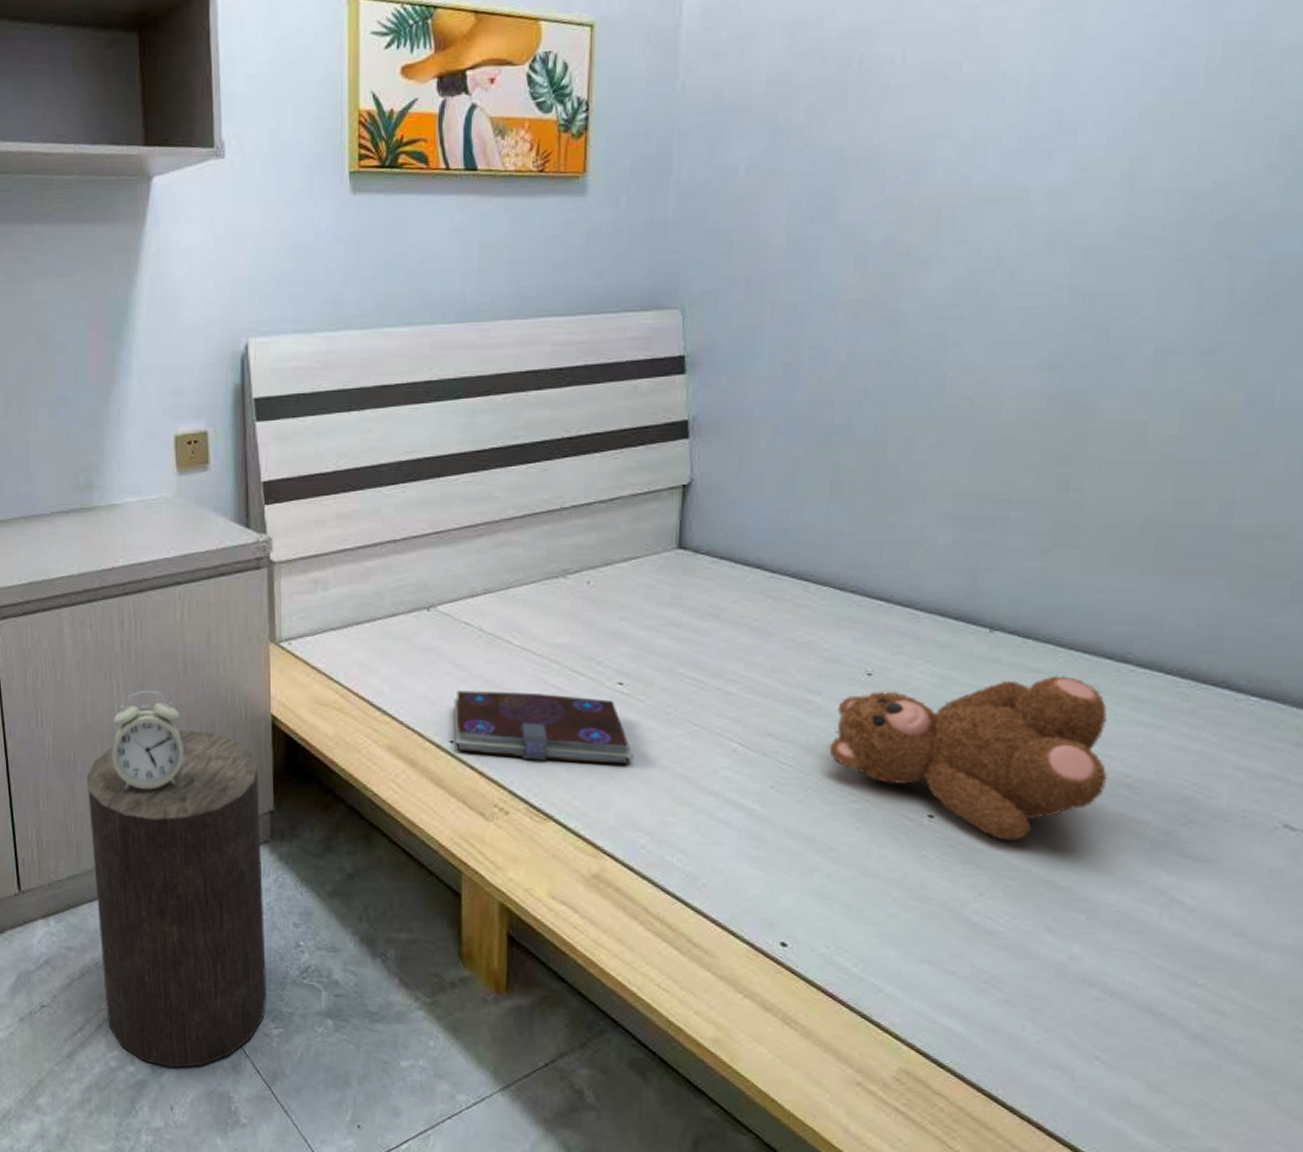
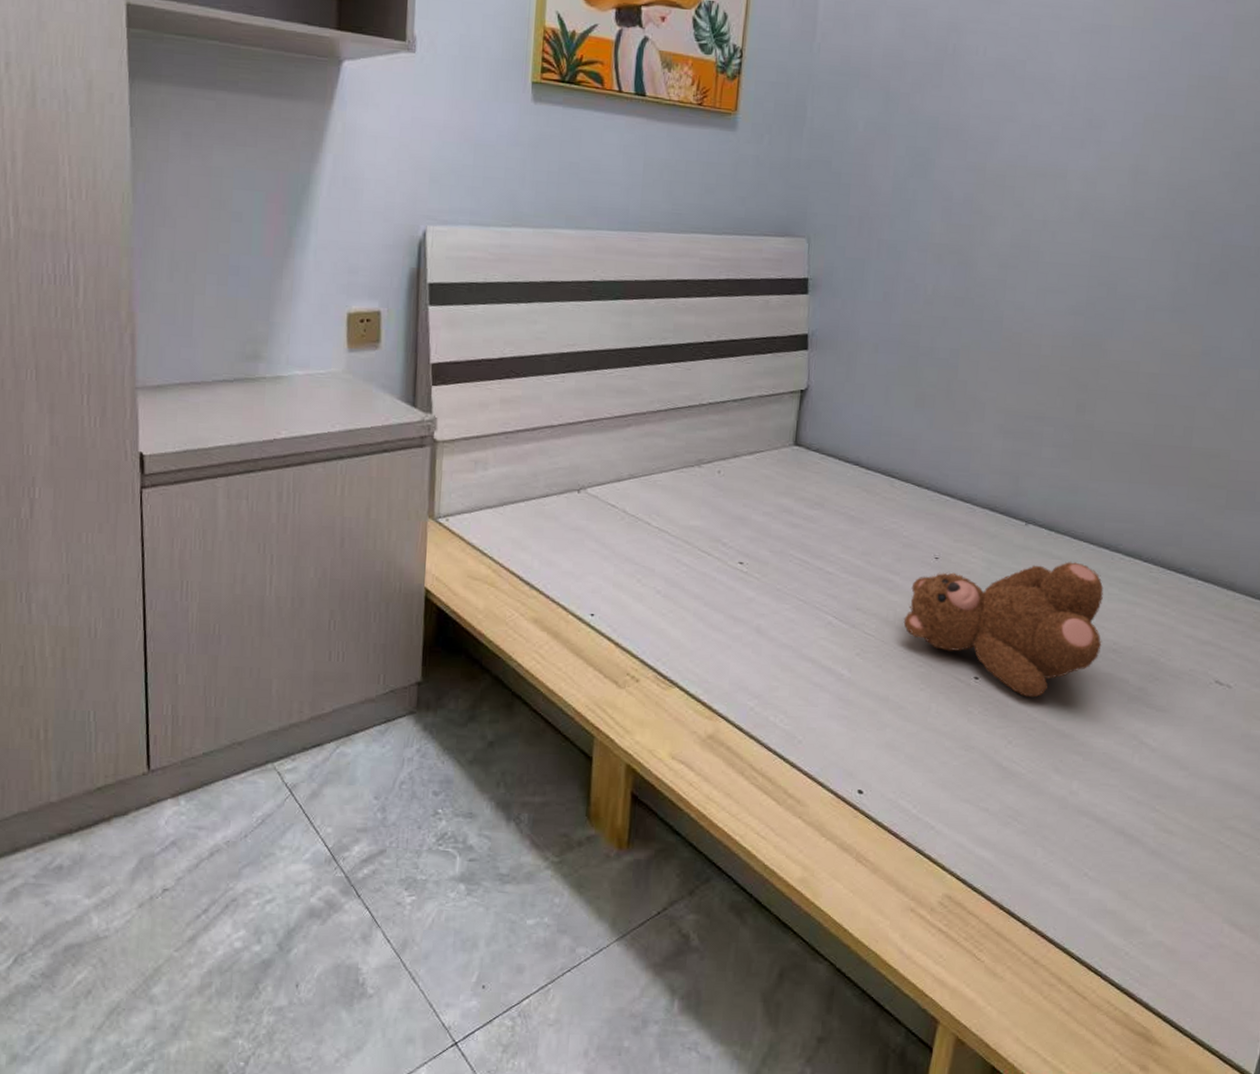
stool: present [86,729,267,1068] -> none [231,602,409,944]
alarm clock: present [112,690,184,790] -> none [260,562,335,663]
book: present [453,690,634,766] -> none [595,567,748,636]

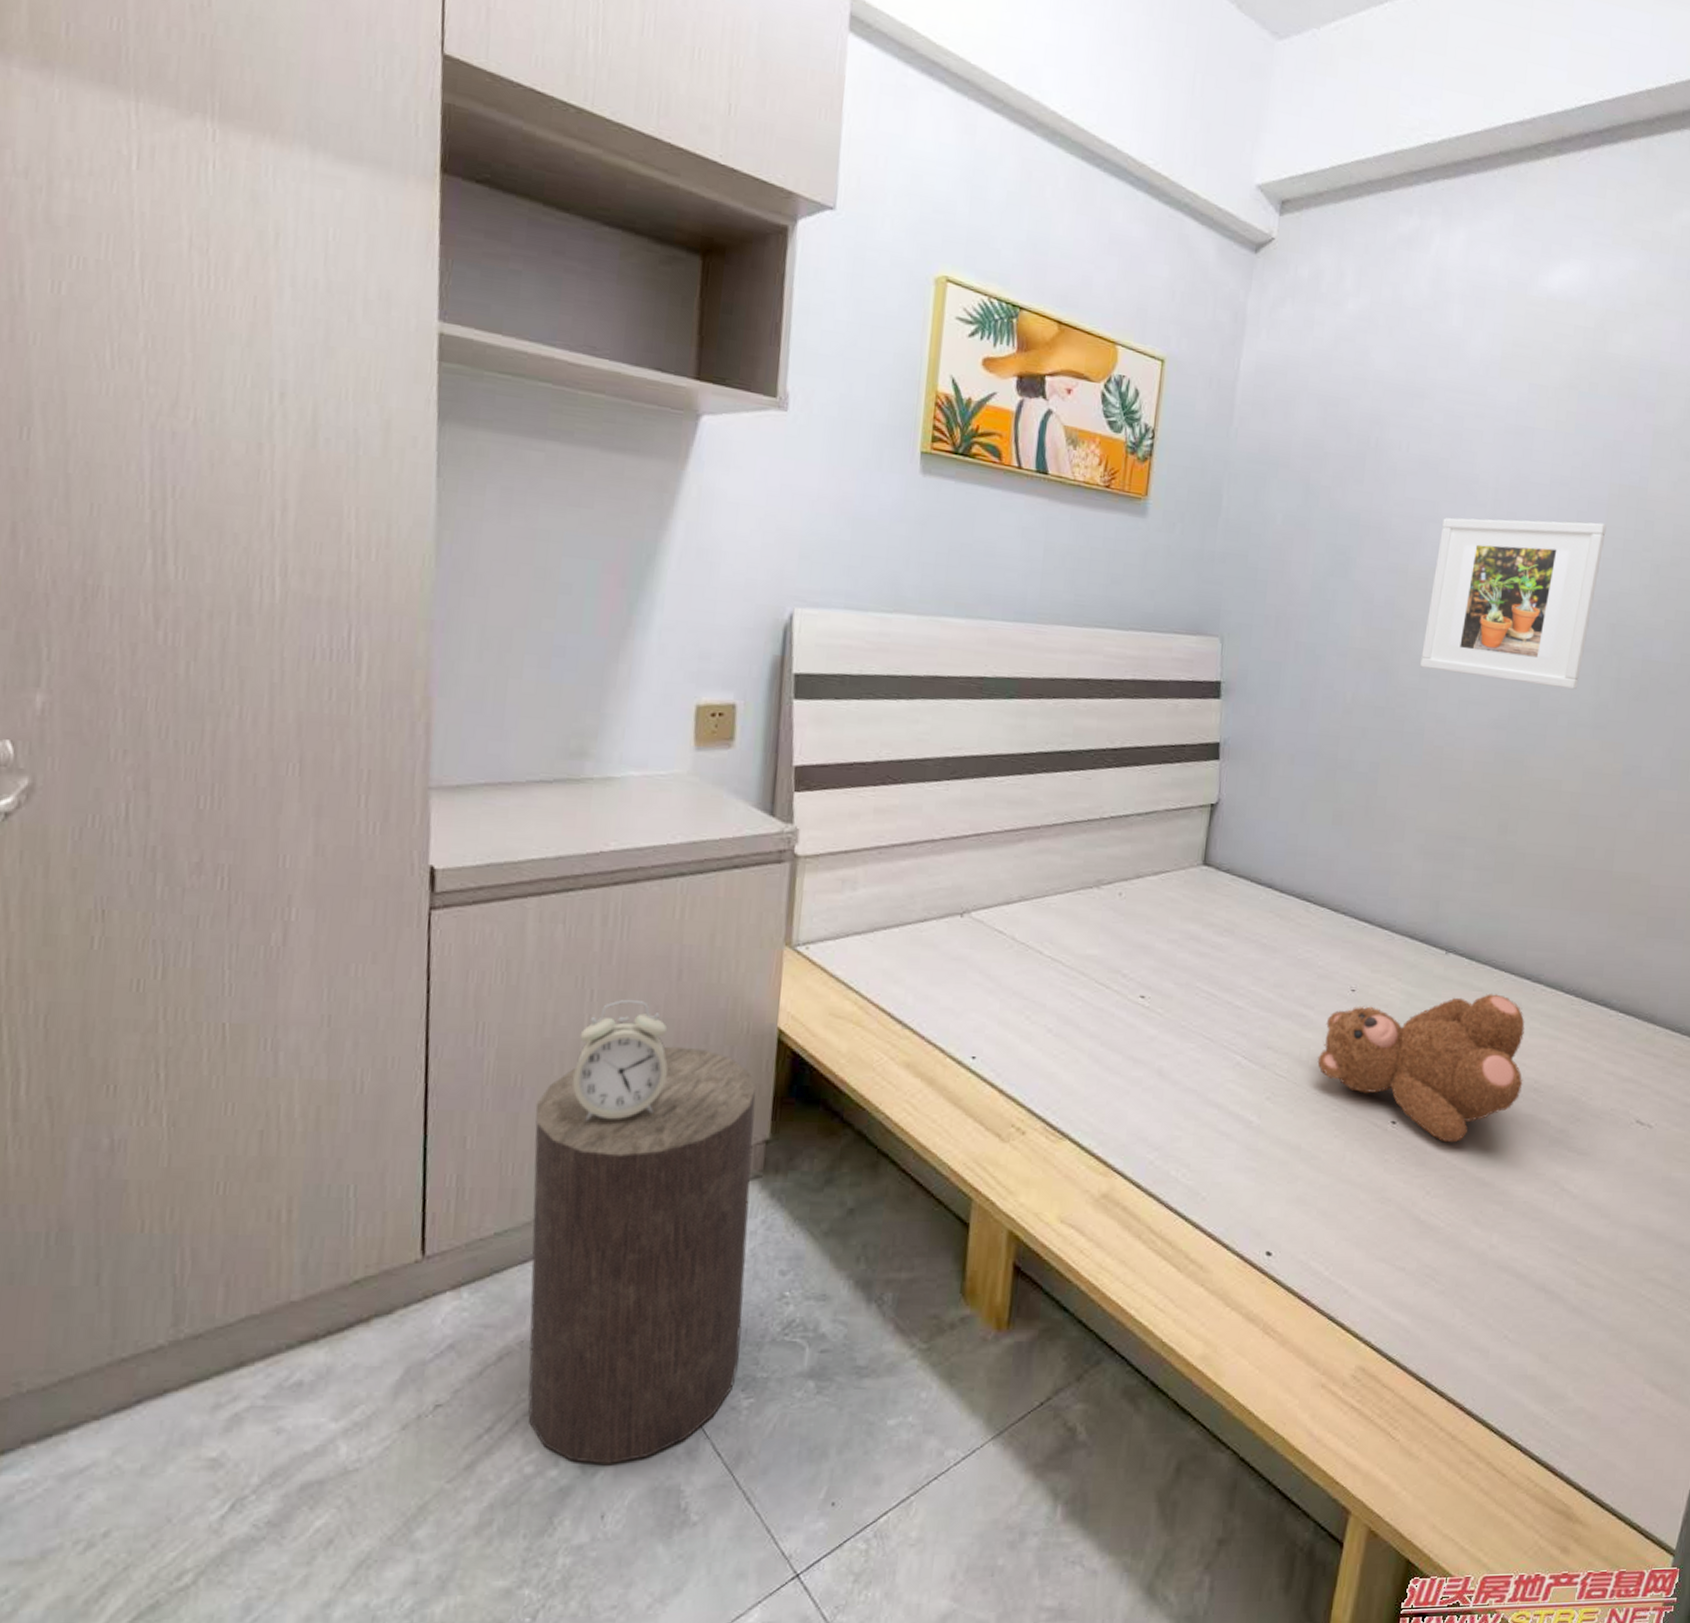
stool: none [231,602,409,944] -> present [528,1046,756,1464]
alarm clock: none [260,562,335,663] -> present [573,999,668,1121]
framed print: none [999,114,1186,276] -> present [1420,517,1607,690]

